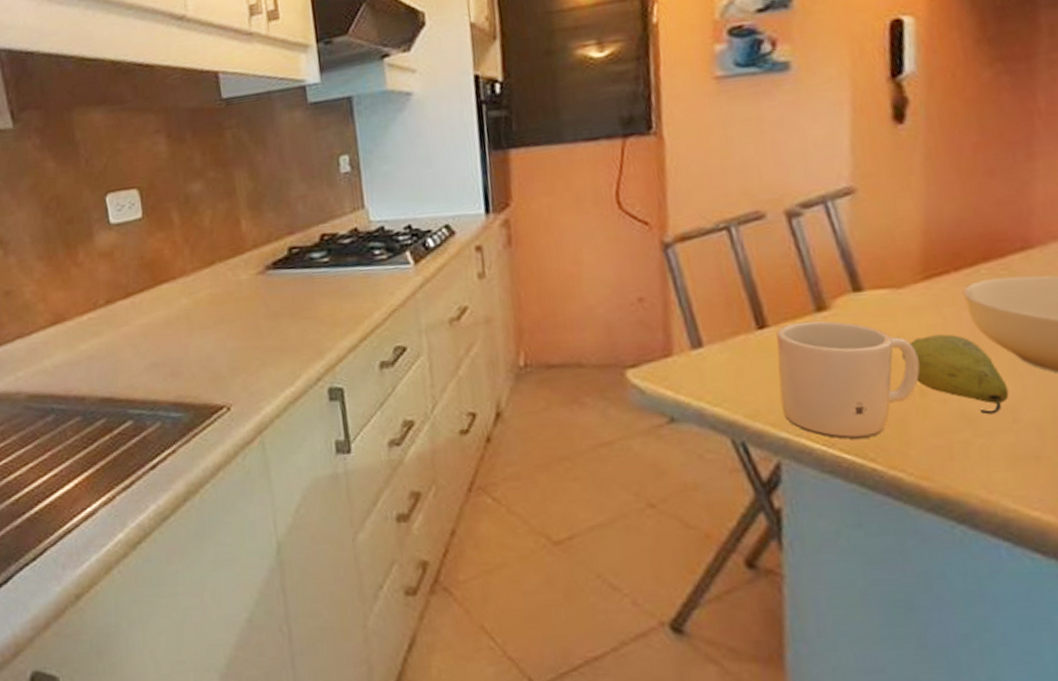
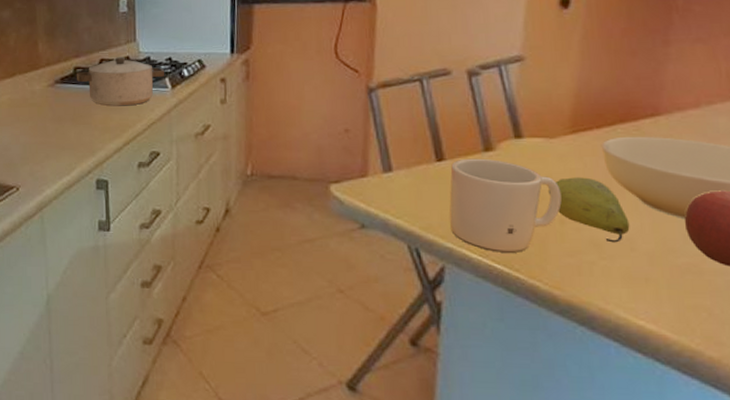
cooking pot: none [291,229,404,293] -> present [76,57,164,106]

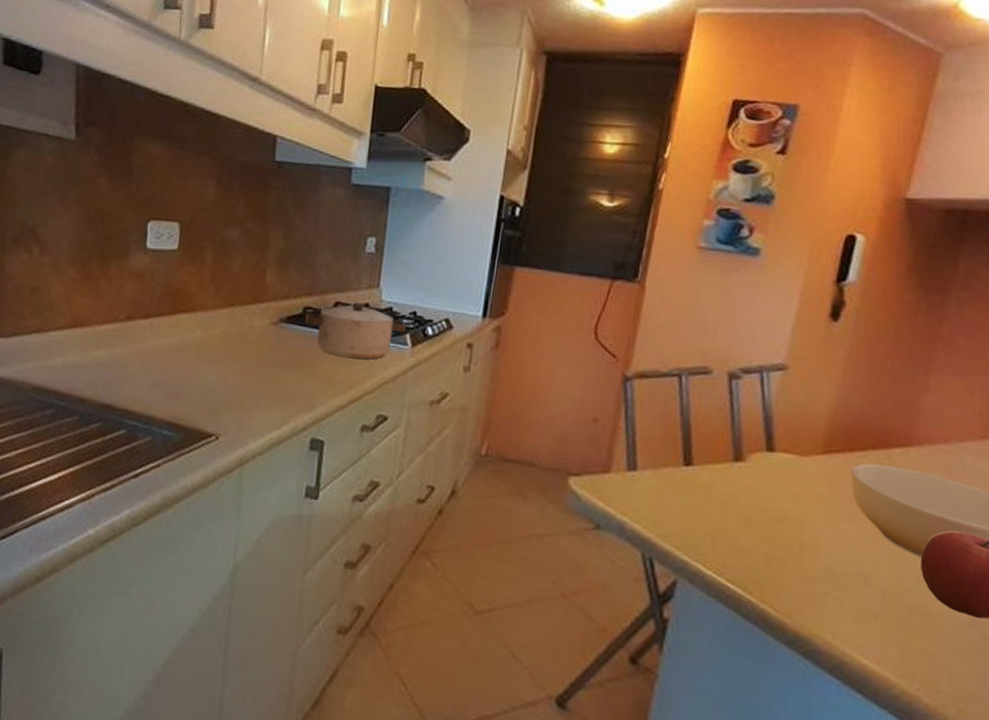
mug: present [448,158,562,253] -> none [688,466,805,574]
fruit: present [547,177,630,243] -> none [791,500,868,575]

